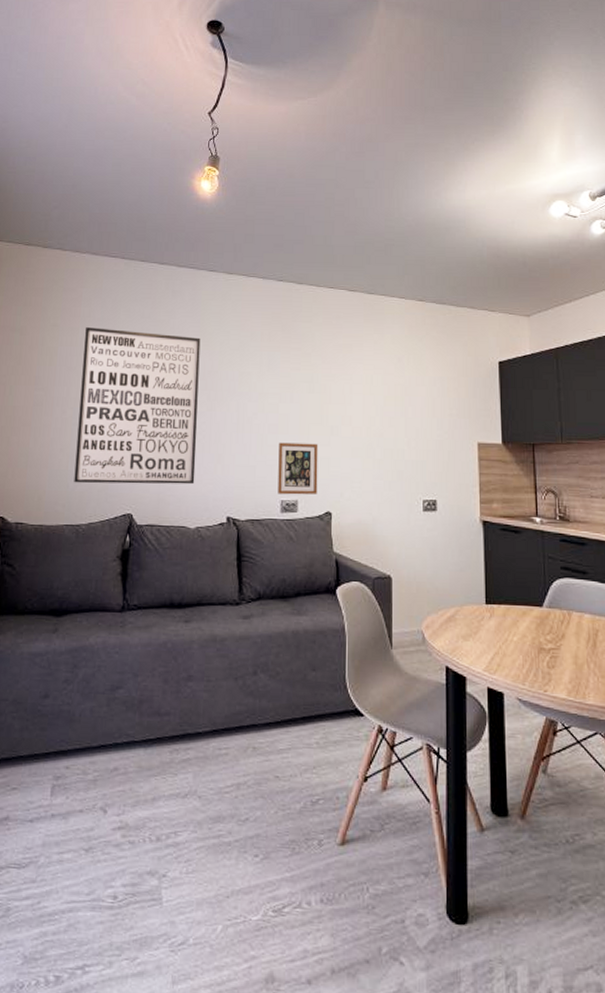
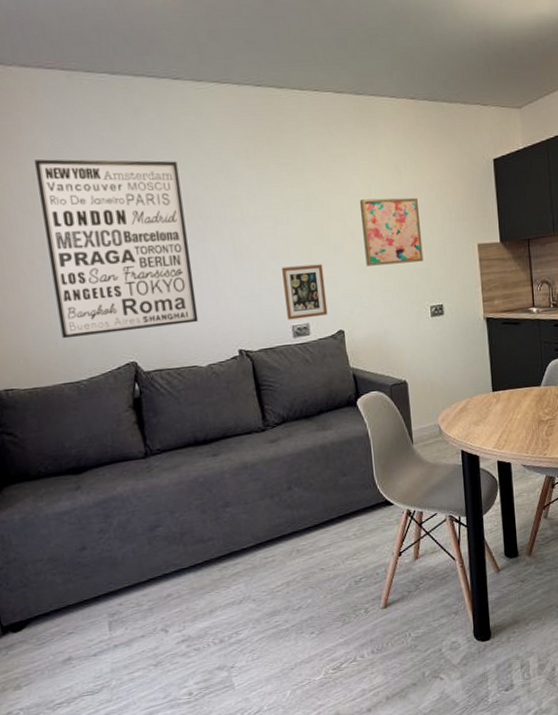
wall art: none [360,387,420,453] -> present [359,197,424,266]

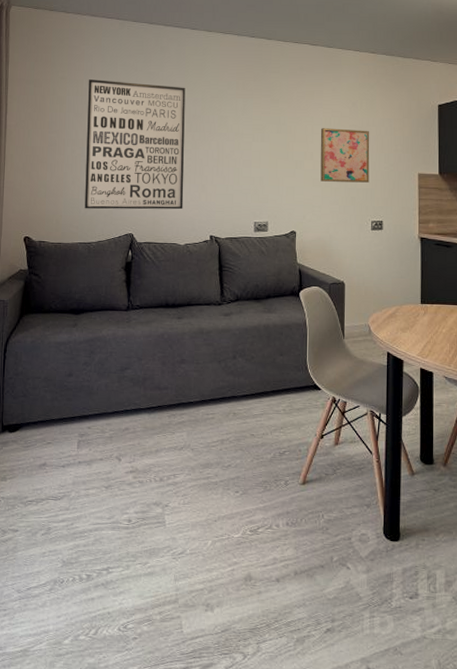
picture frame: present [282,264,328,320] -> none [251,175,285,218]

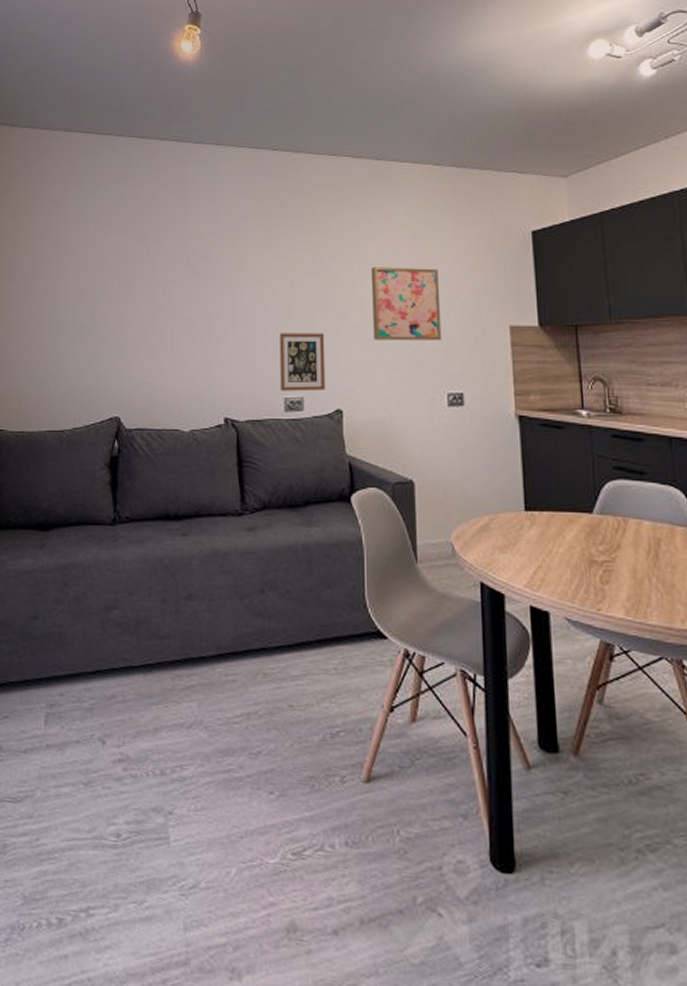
wall art: present [84,79,186,210] -> none [55,212,188,385]
picture frame: none [251,175,285,218] -> present [280,333,326,392]

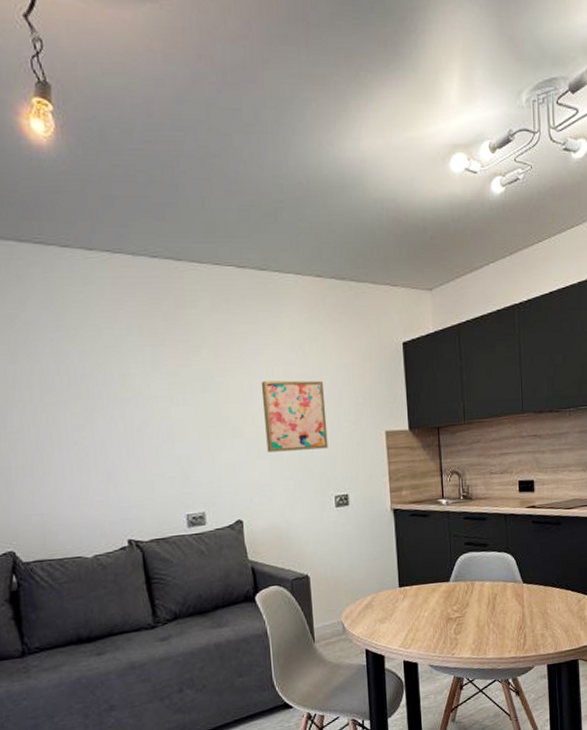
picture frame: present [280,333,326,392] -> none [177,449,226,509]

